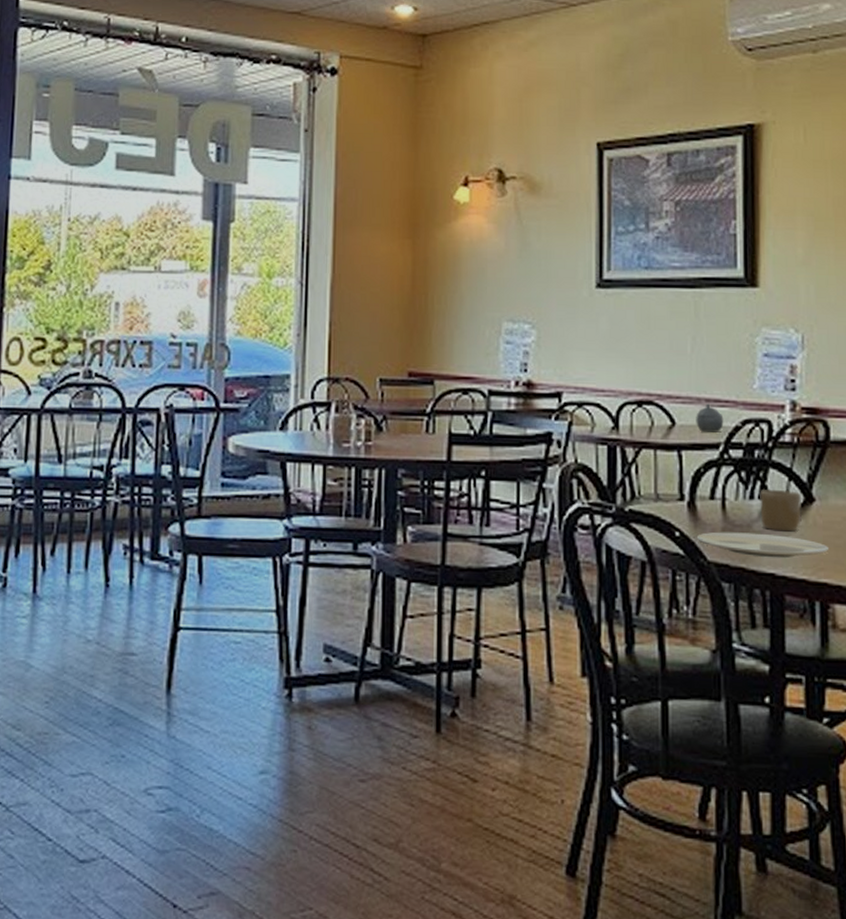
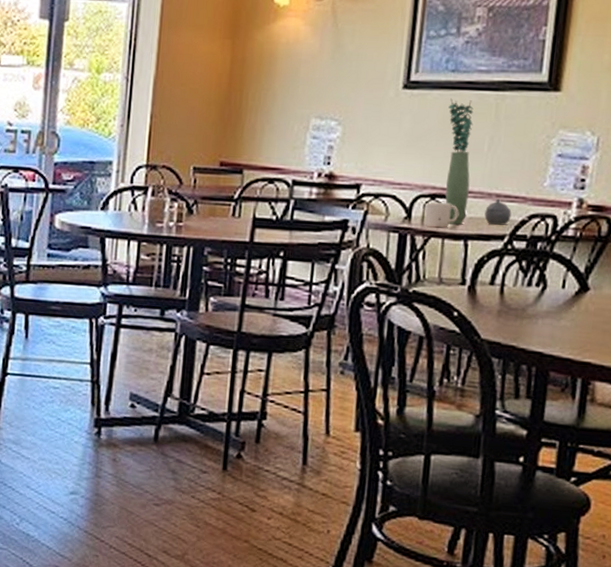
mug: none [633,410,668,438] -> present [424,202,459,228]
vase: none [645,297,677,434] -> present [445,98,474,225]
plate: present [696,532,830,558] -> none [473,313,598,339]
cup: present [760,488,801,532] -> none [535,277,577,316]

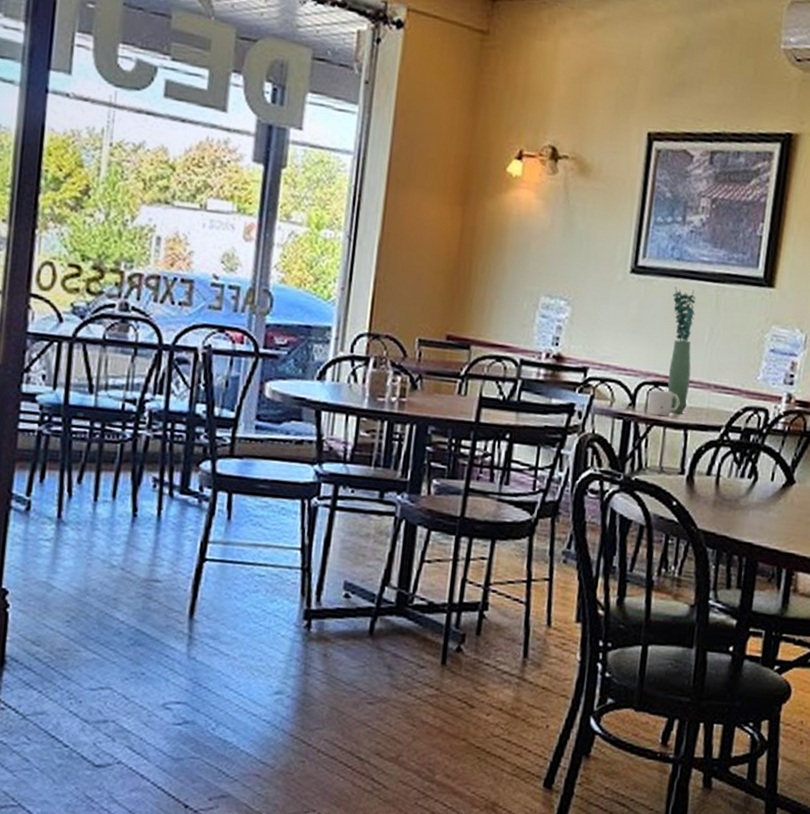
sugar bowl: present [484,198,512,225] -> none [703,389,728,417]

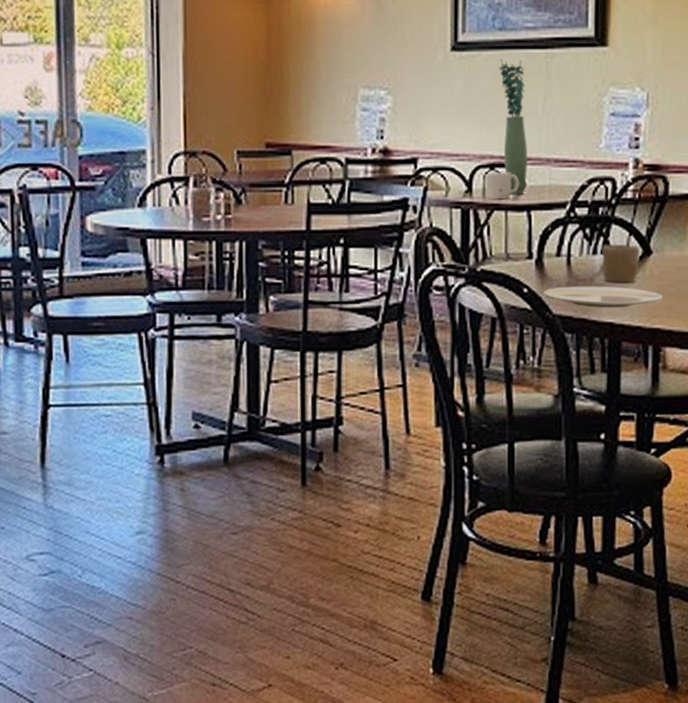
plate: none [690,504,801,531] -> present [543,286,663,308]
cup: none [747,469,784,508] -> present [602,243,640,283]

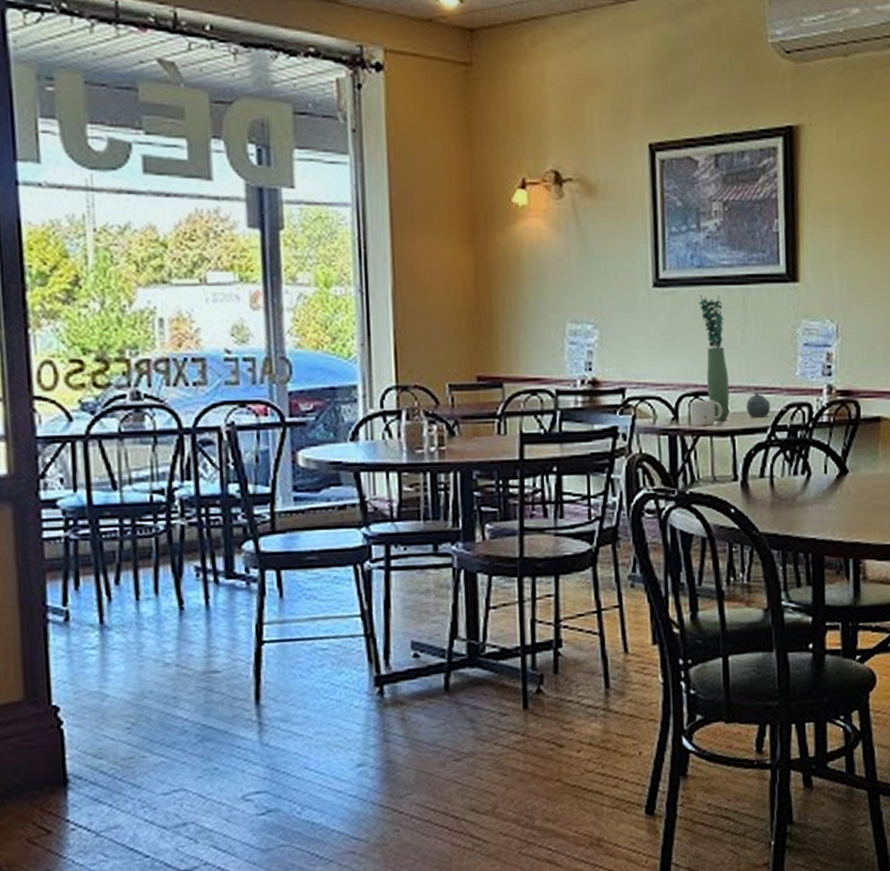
plate: present [543,286,663,308] -> none [749,504,861,525]
sugar bowl: none [545,164,571,192] -> present [746,391,771,418]
cup: present [602,243,640,283] -> none [802,464,837,501]

